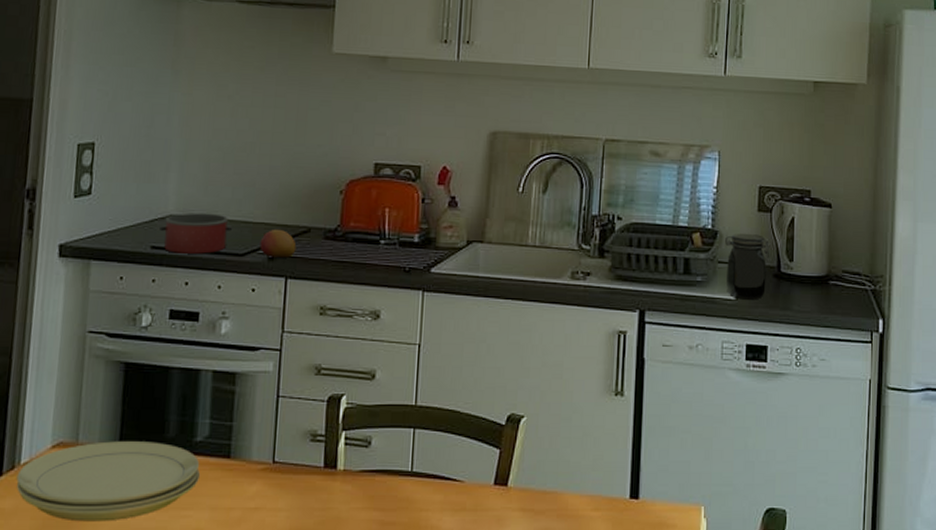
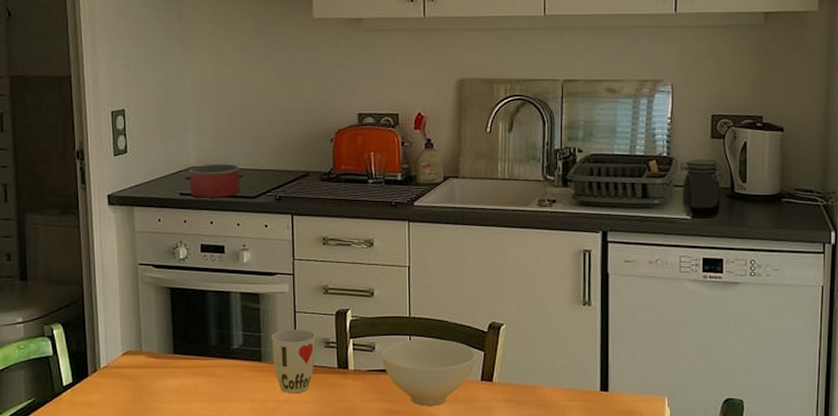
plate: present [16,441,201,522] -> none [99,349,240,411]
cup: none [244,418,301,500] -> present [271,329,316,394]
fruit: present [260,228,297,258] -> none [268,174,298,198]
bowl: none [377,433,491,516] -> present [380,339,476,406]

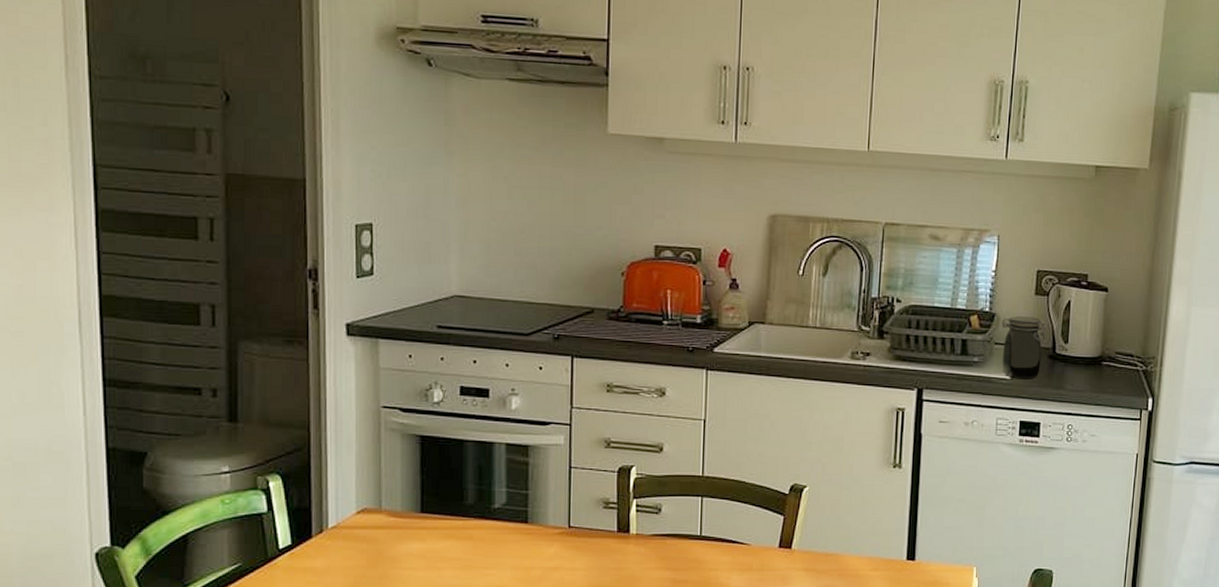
cooking pot: present [185,164,244,198] -> none [444,293,517,334]
cup: present [271,329,316,394] -> none [540,487,594,560]
bowl: present [380,339,476,406] -> none [667,501,775,575]

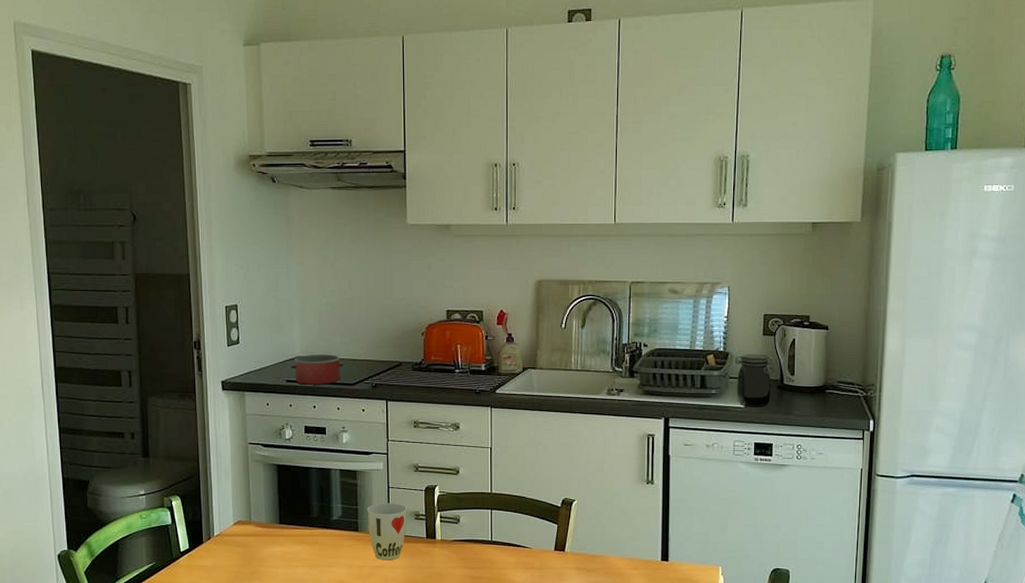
cooking pot: none [444,293,517,334] -> present [291,354,344,385]
cup: none [540,487,594,560] -> present [367,503,407,561]

